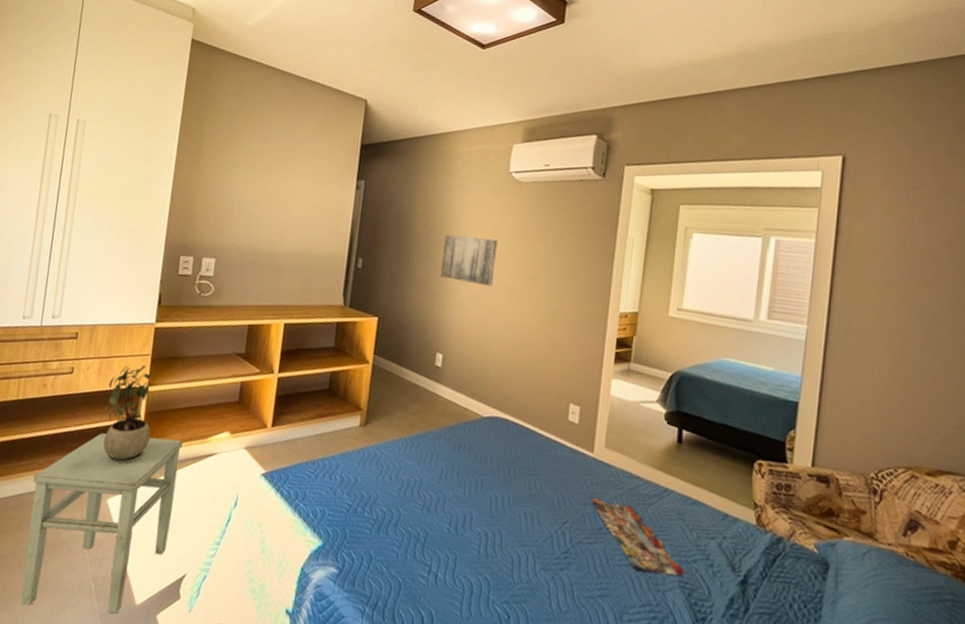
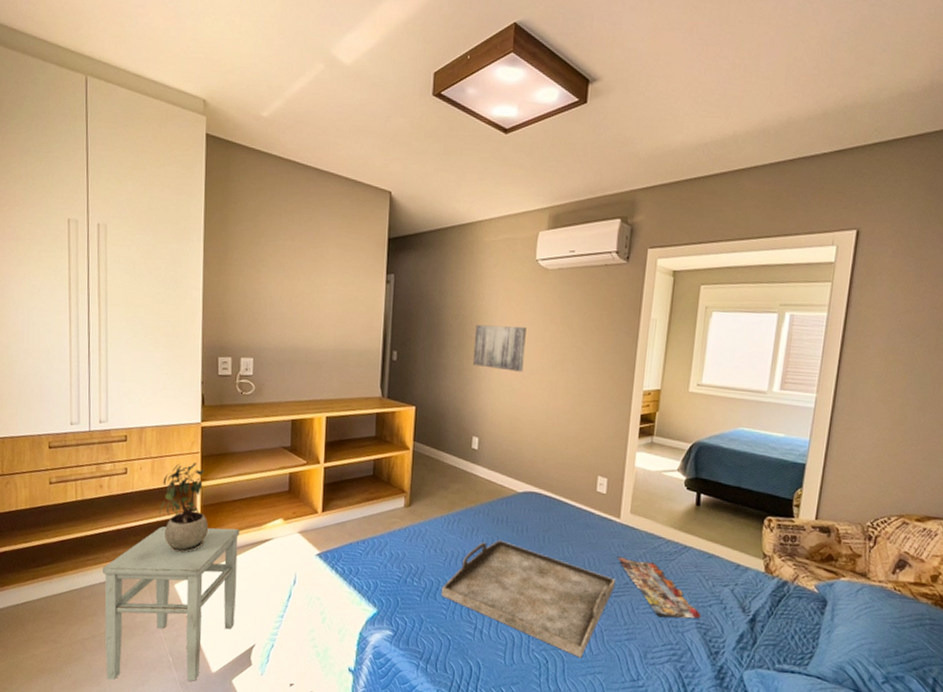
serving tray: none [394,469,588,616] -> present [442,539,615,658]

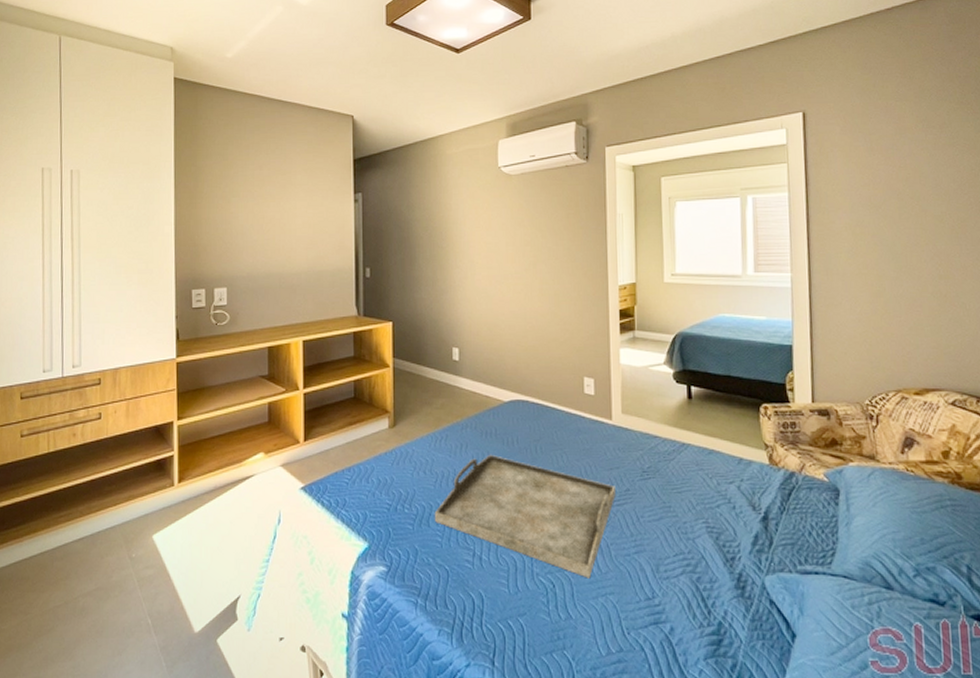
stool: present [102,526,240,681] -> none [76,468,220,652]
potted plant: present [159,463,208,553] -> none [135,401,186,499]
wall art: present [472,324,526,372] -> none [445,232,497,278]
magazine: present [616,556,702,619] -> none [613,461,711,524]

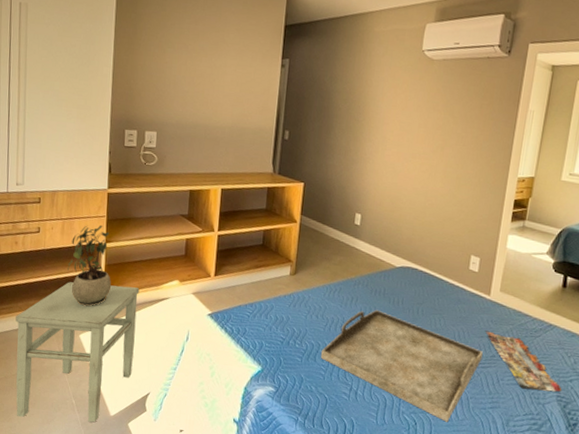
stool: none [76,468,220,652] -> present [15,282,140,423]
potted plant: none [135,401,186,499] -> present [67,225,111,307]
magazine: none [613,461,711,524] -> present [485,330,562,393]

